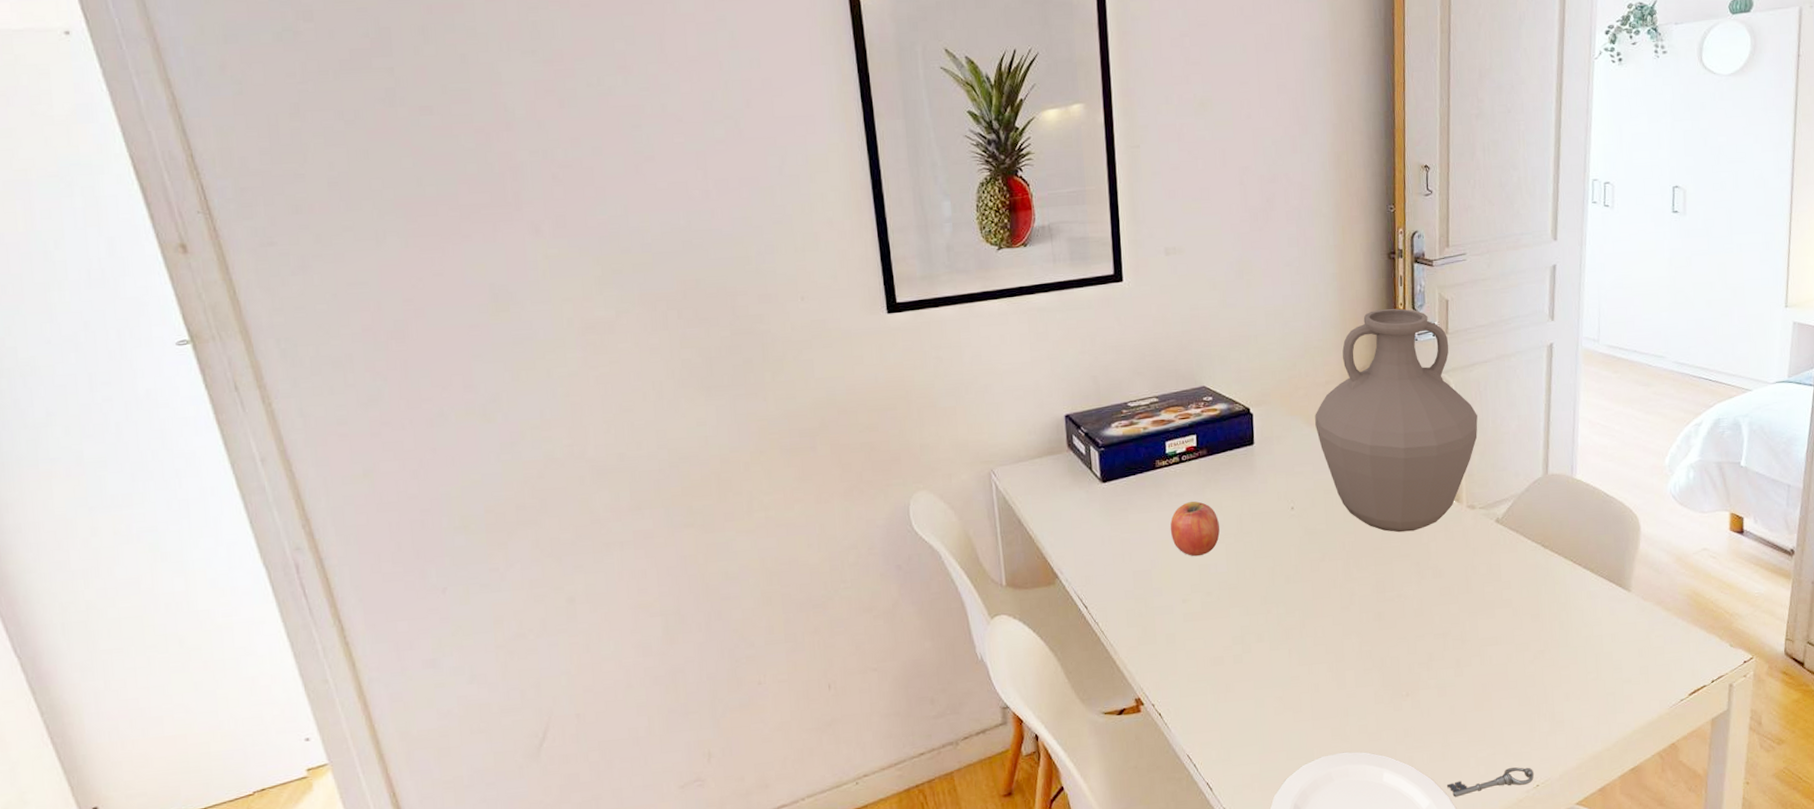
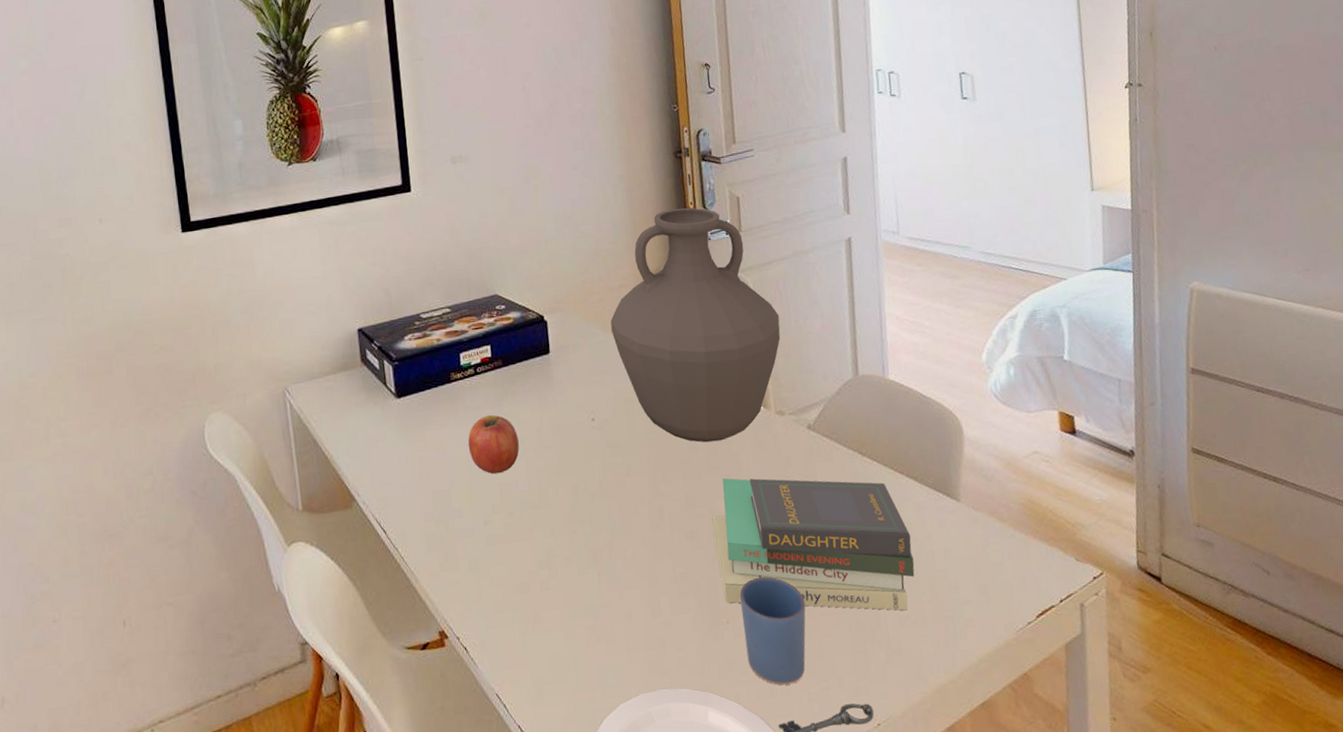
books: none [1399,565,1584,688] -> present [712,478,915,611]
mug: none [1420,655,1481,751] -> present [739,576,806,686]

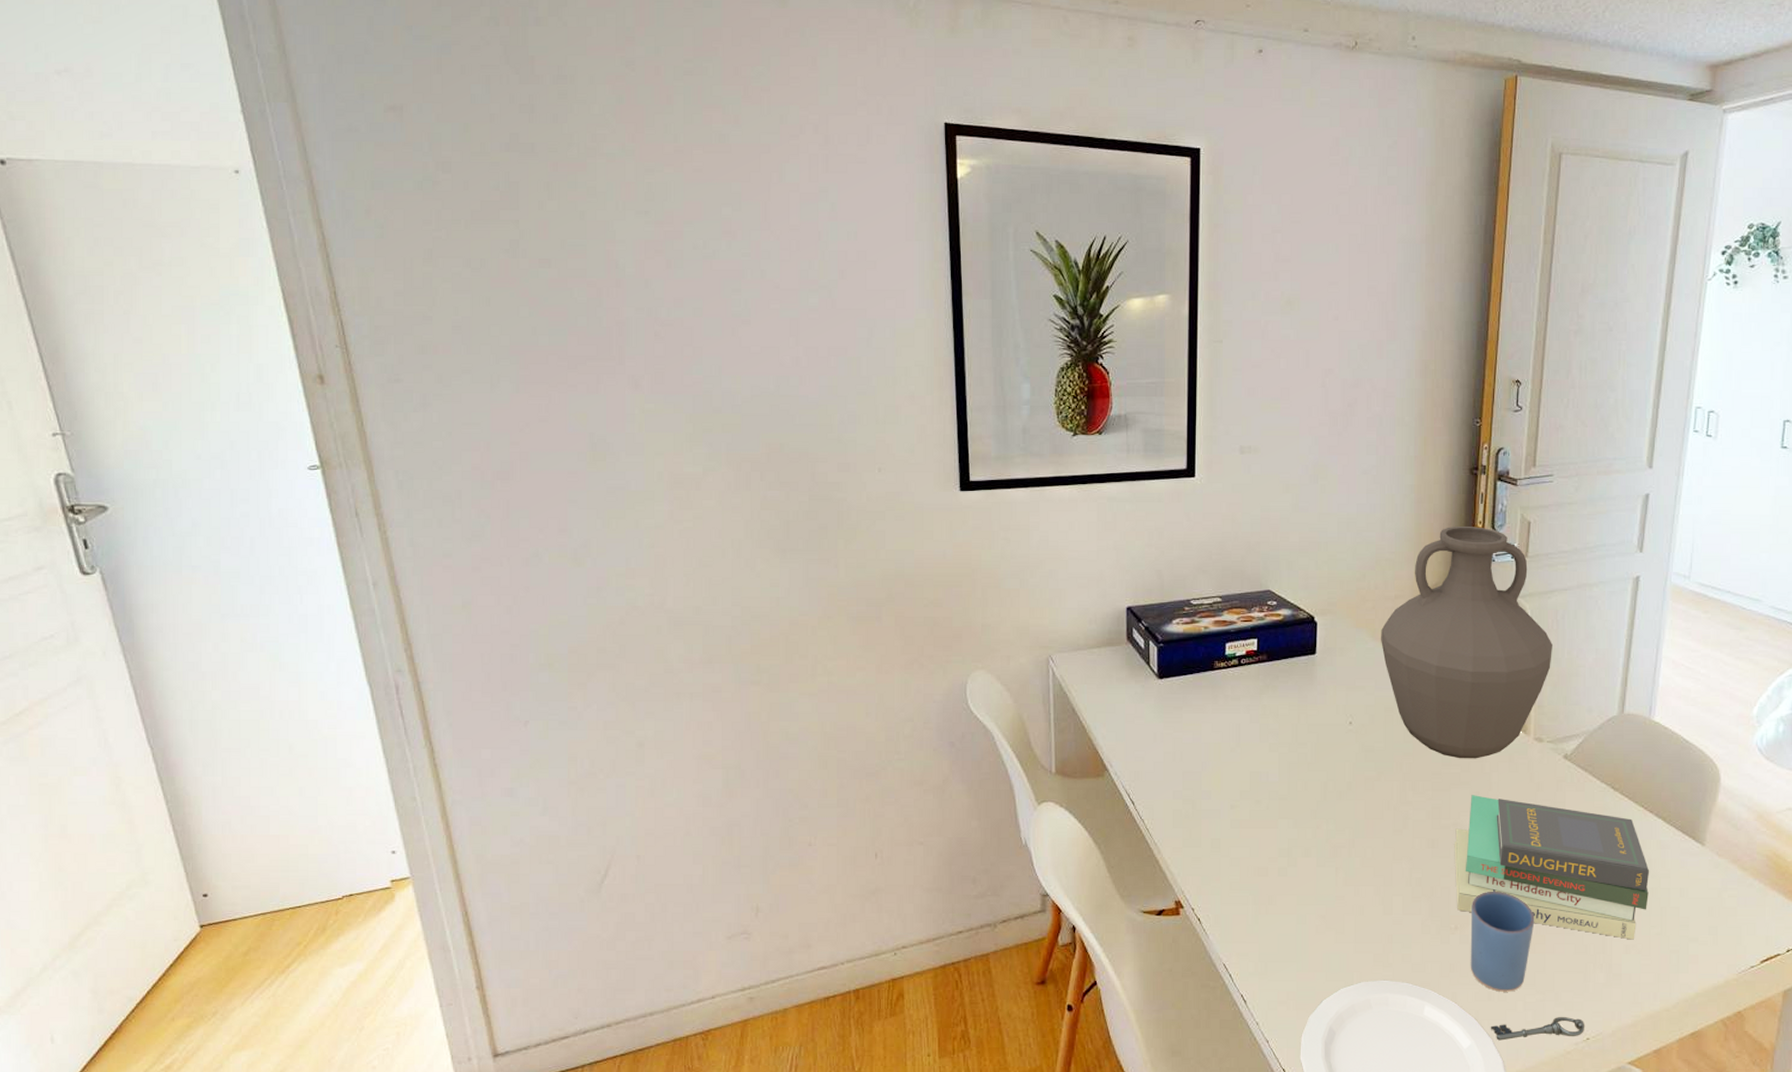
fruit: present [468,414,519,474] -> none [1223,706,1274,763]

